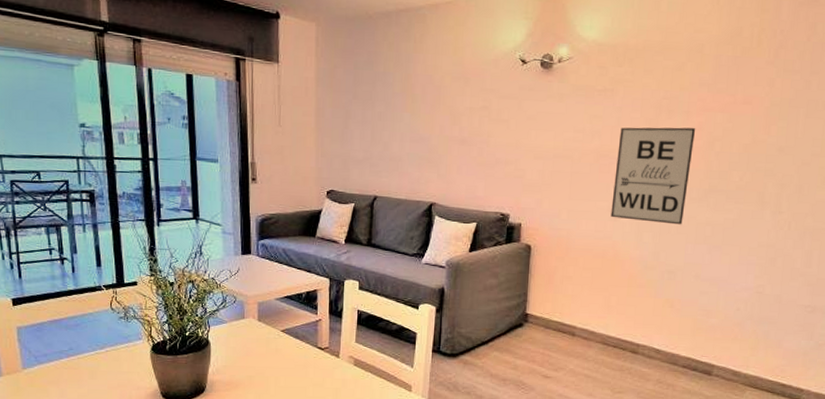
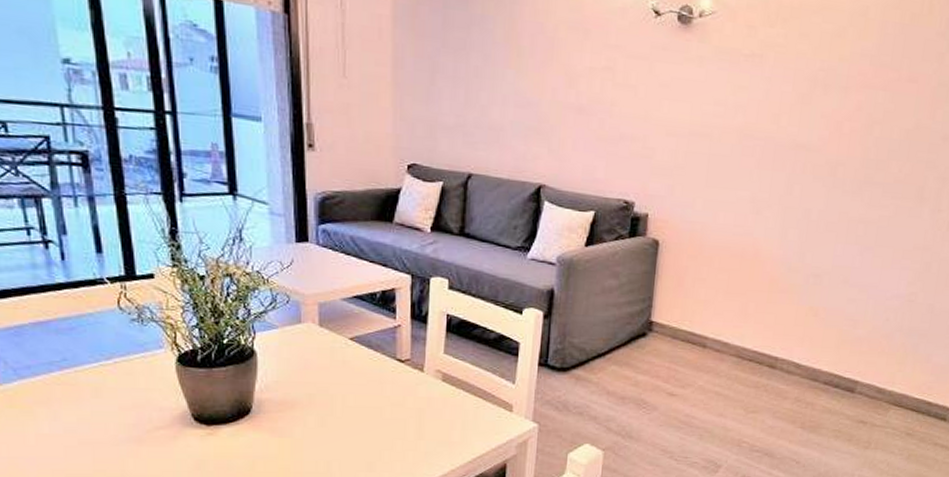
wall art: present [611,127,696,225] -> none [753,102,854,222]

